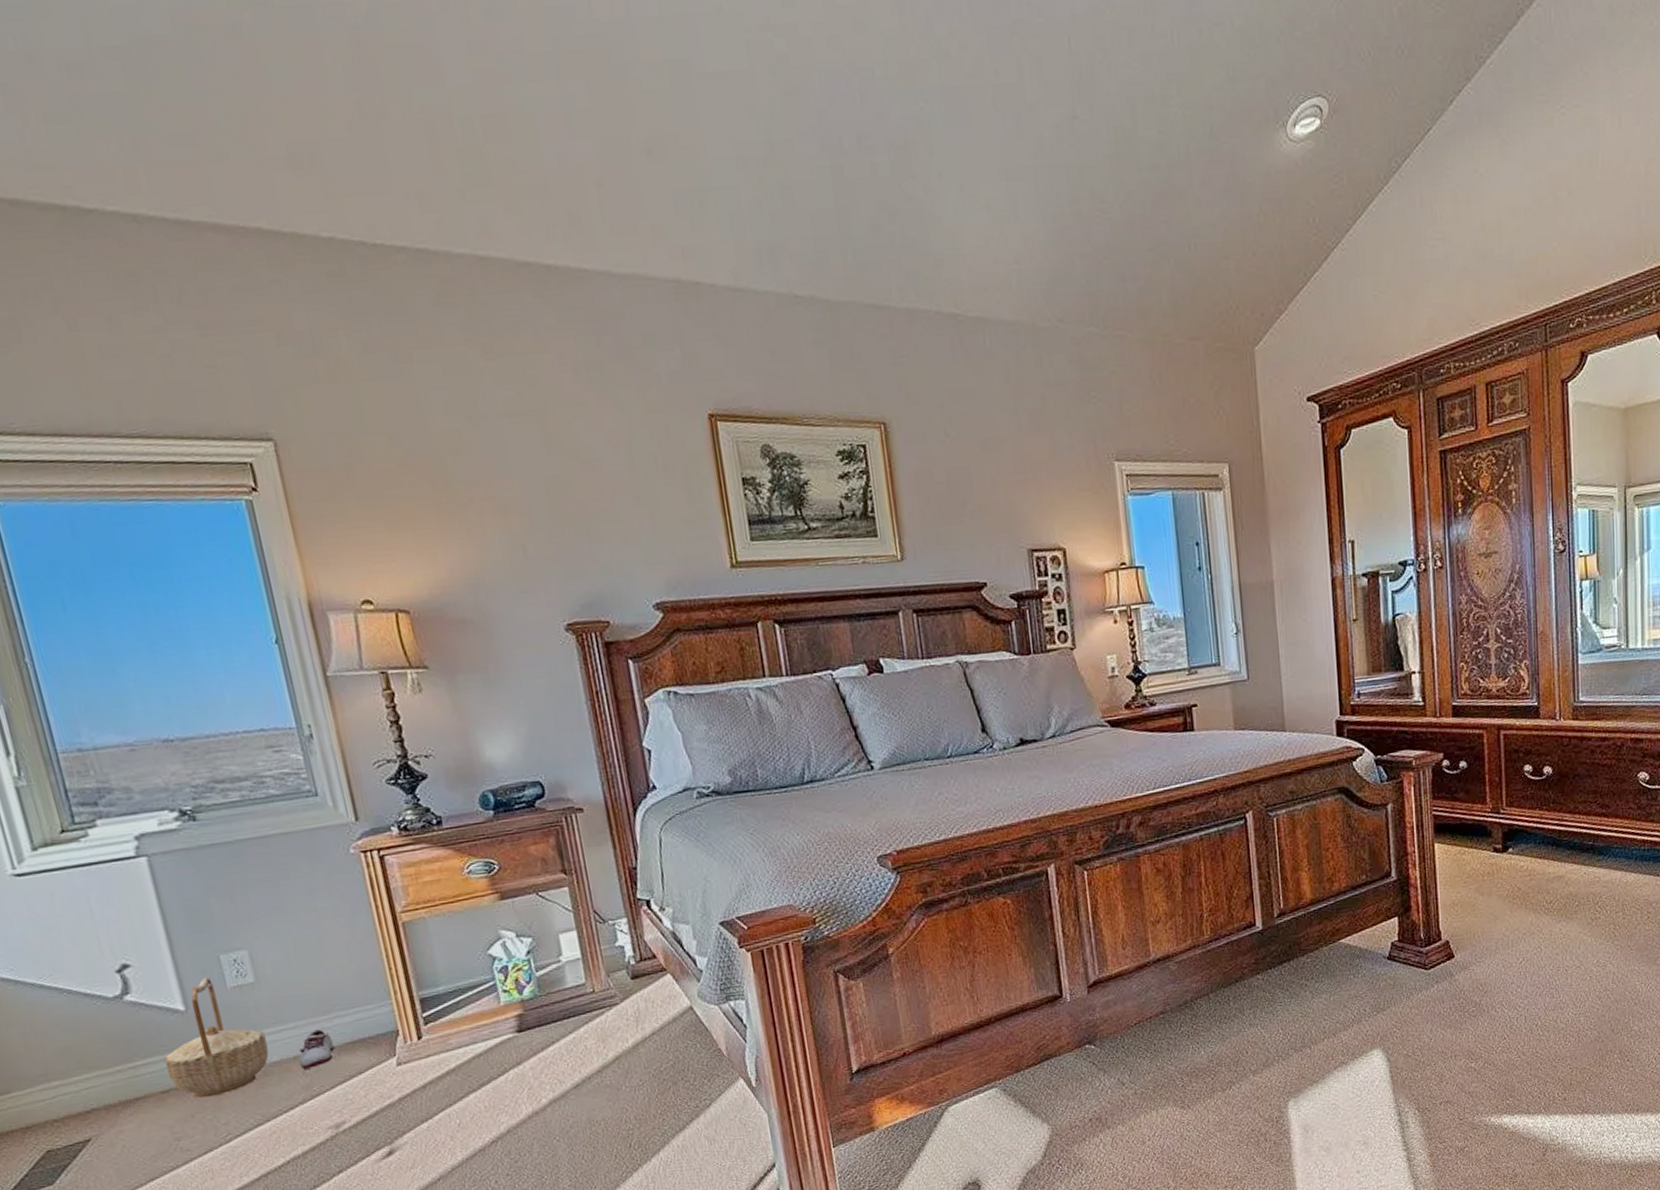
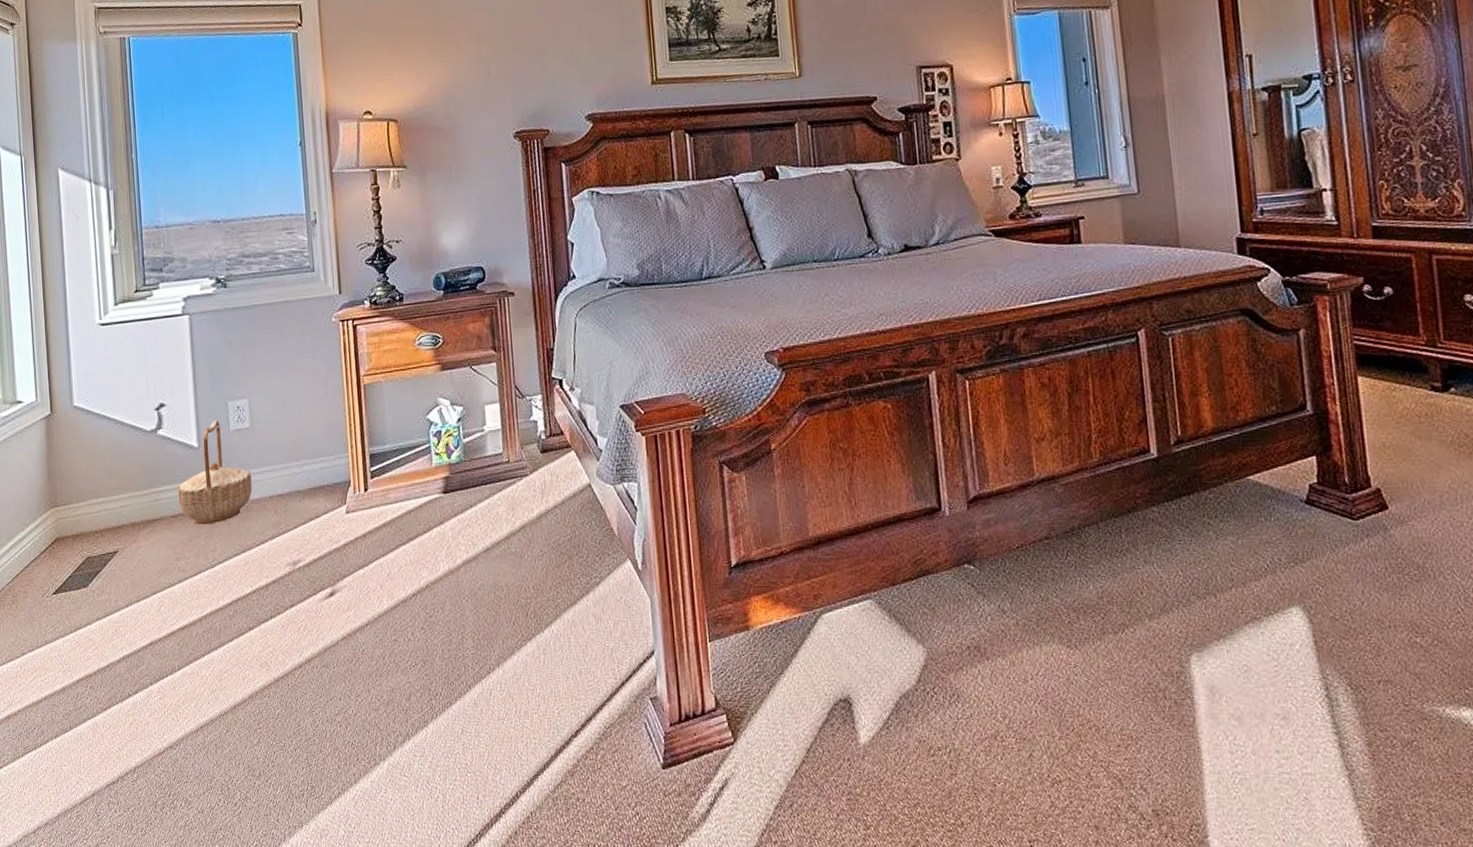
shoe: present [298,1028,335,1069] -> none [273,473,301,508]

